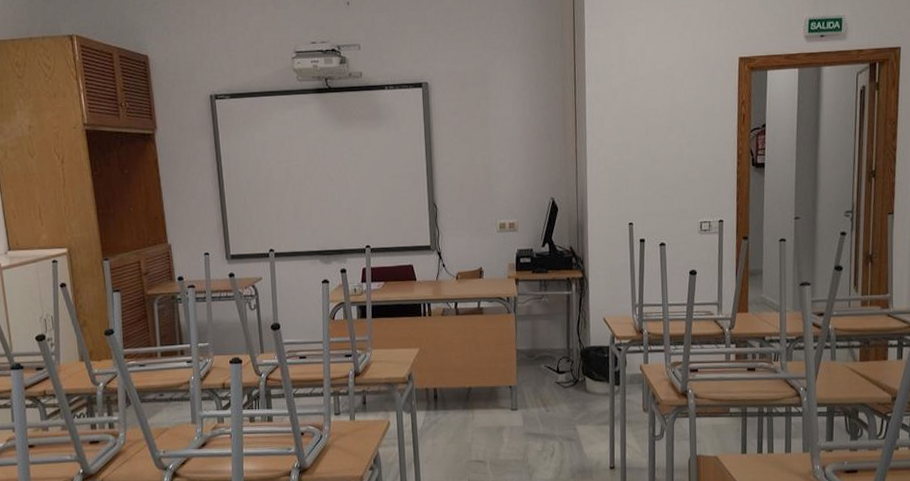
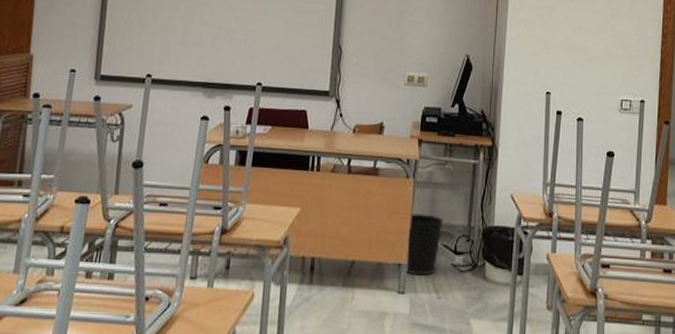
wastebasket: none [514,342,545,394] -> present [406,213,444,276]

